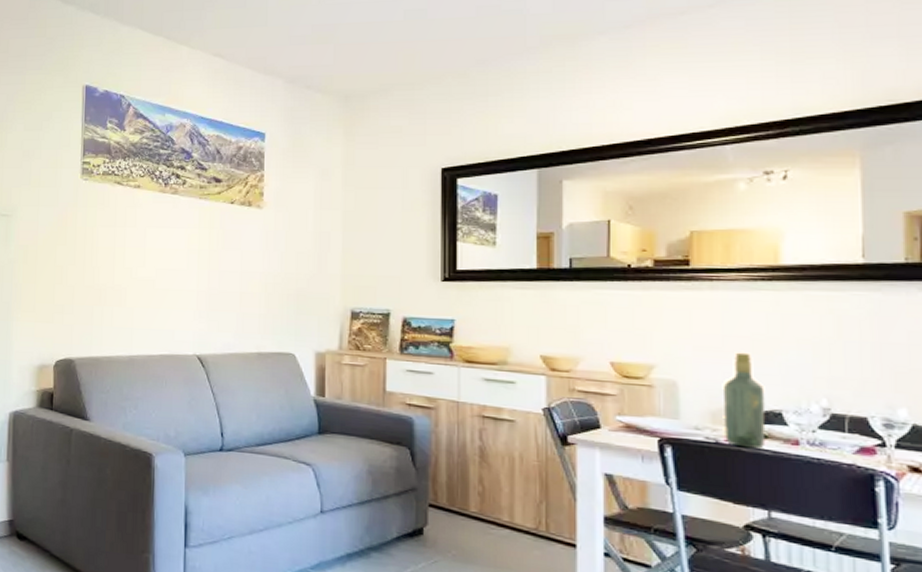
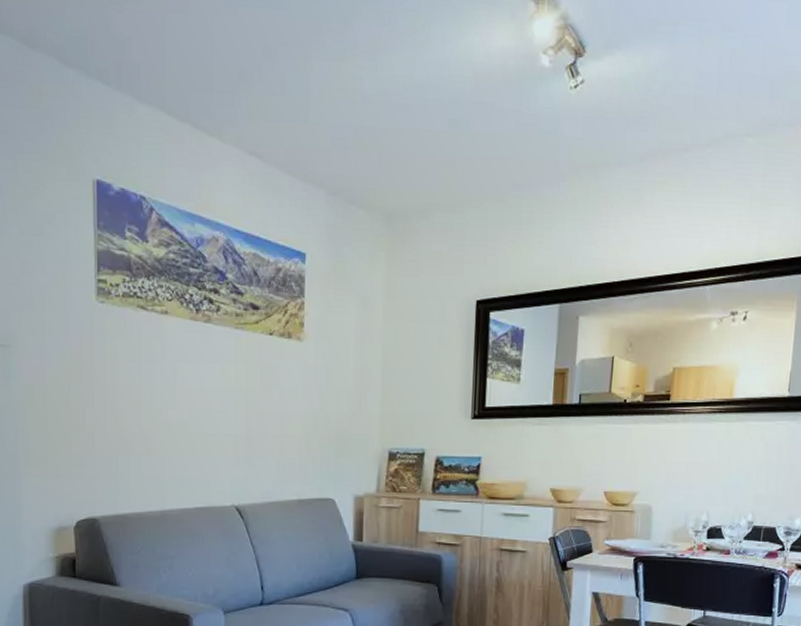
wine bottle: present [722,352,766,449] -> none [681,477,712,560]

